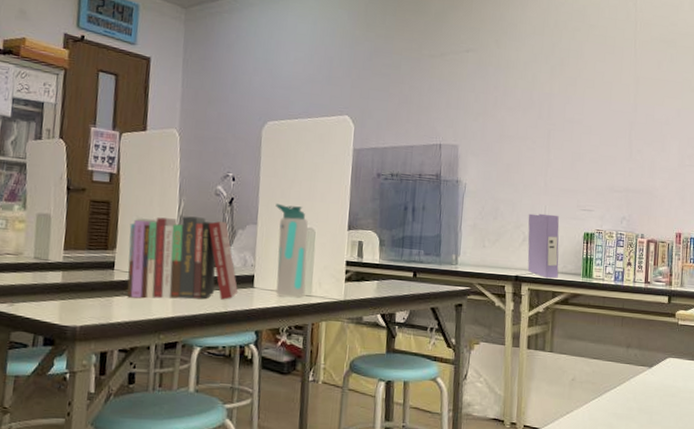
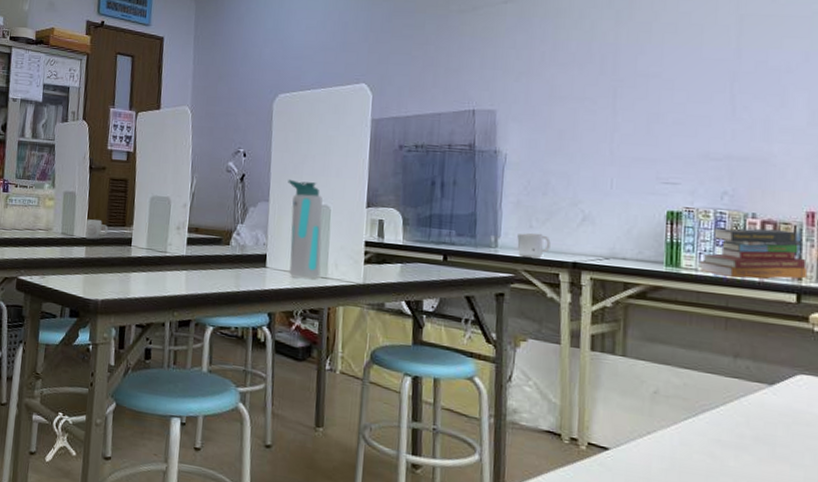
mug: none [61,243,88,265] -> present [85,219,108,240]
books: present [127,216,239,300] -> none [143,193,251,280]
mug: none [473,251,499,273] -> present [517,232,551,258]
binder: present [527,213,559,279] -> none [588,187,632,267]
books: none [606,246,676,286] -> present [700,228,808,279]

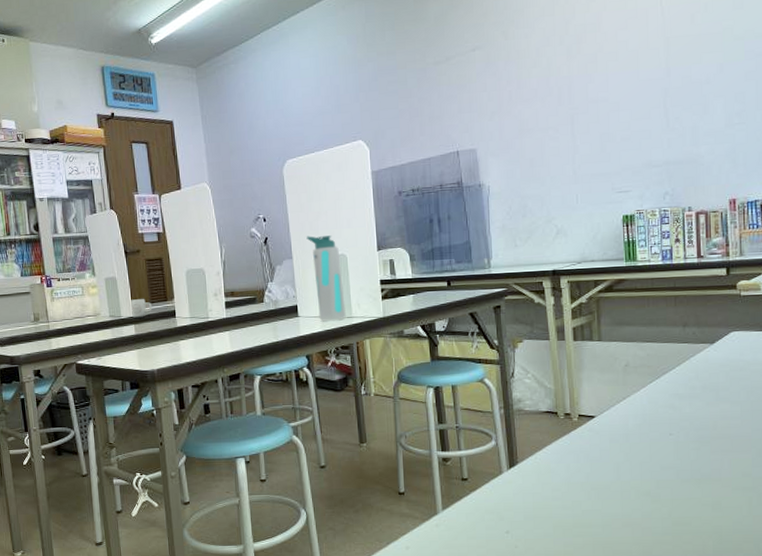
mug: present [517,232,551,258] -> none [506,250,533,273]
books: present [700,228,808,279] -> none [652,217,734,263]

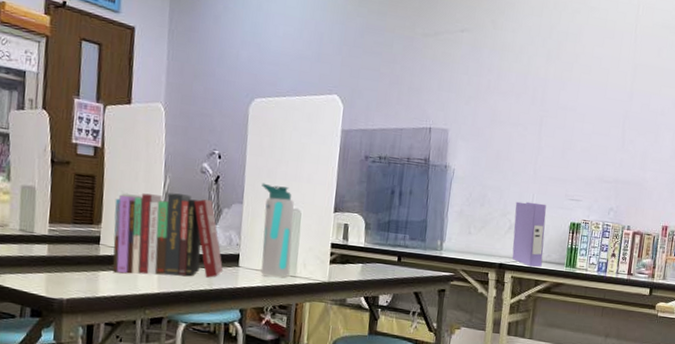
mug: present [130,299,152,318] -> none [47,216,73,238]
books: none [182,260,286,340] -> present [112,192,224,278]
binder: none [559,202,599,268] -> present [512,201,546,268]

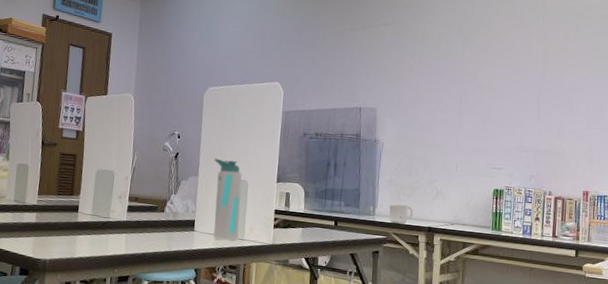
books: present [112,192,224,278] -> none [88,168,181,241]
mug: none [458,238,484,260] -> present [389,204,413,224]
binder: present [512,201,546,268] -> none [440,170,470,231]

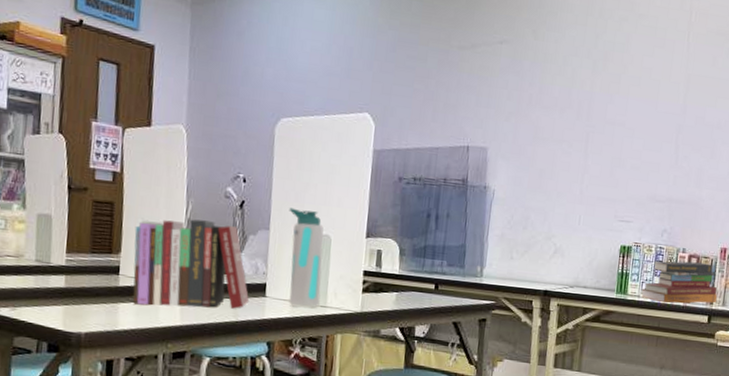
books: none [88,168,181,241] -> present [133,219,250,309]
mug: present [389,204,413,224] -> none [499,263,528,287]
books: none [514,202,583,239] -> present [641,261,718,304]

